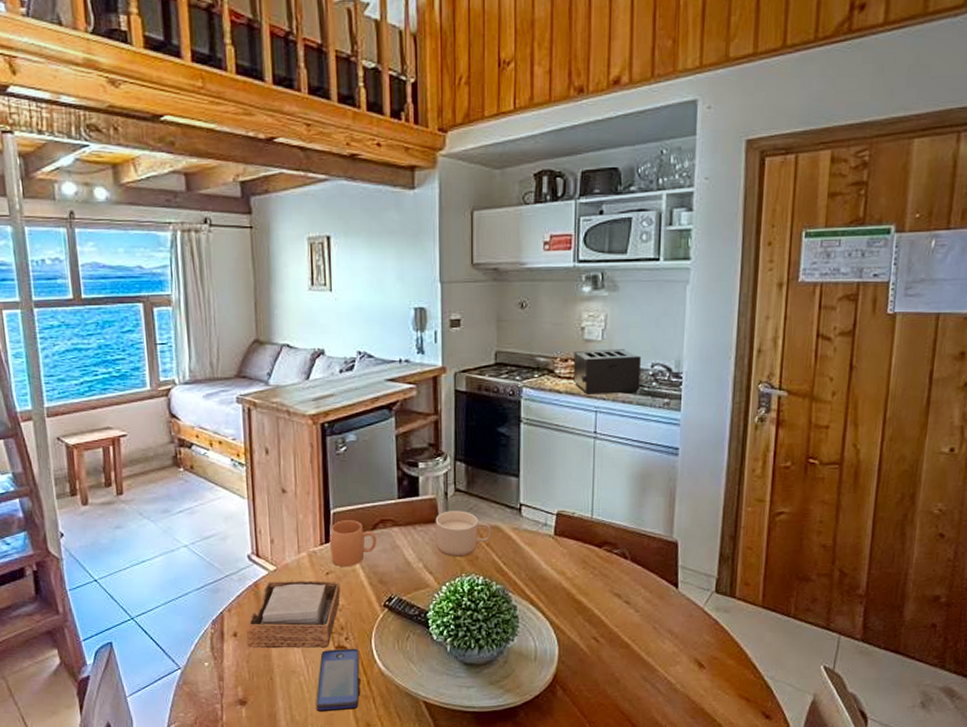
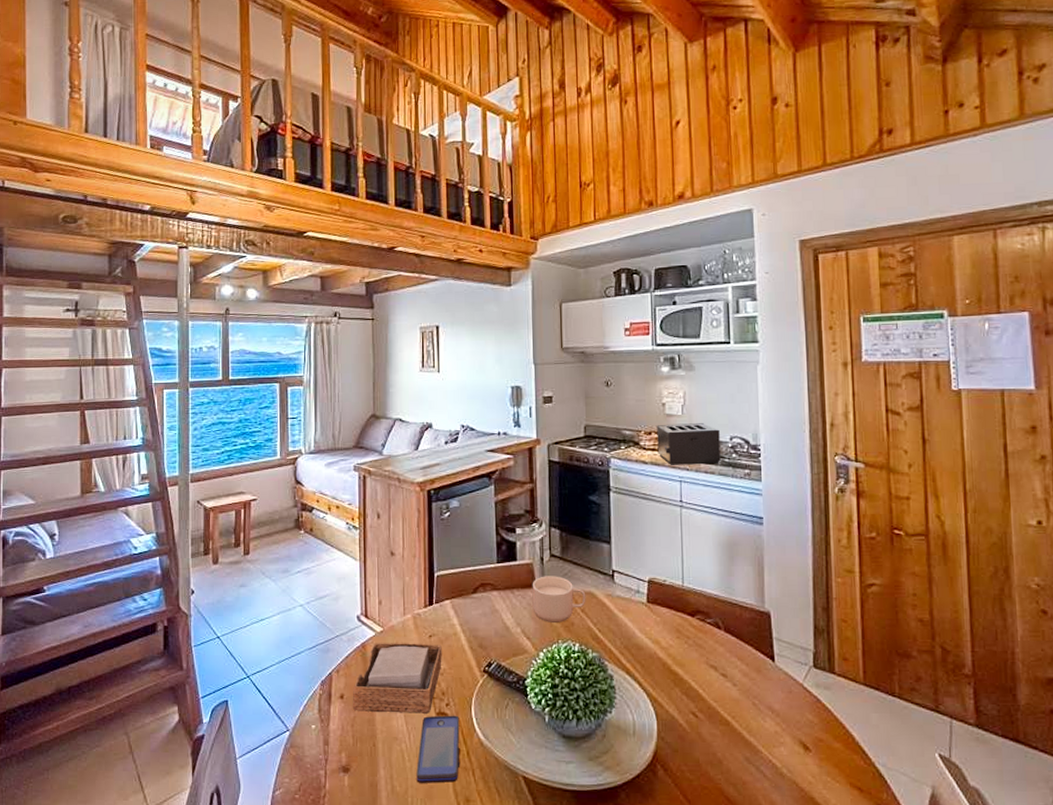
mug: present [330,520,376,567] -> none [433,583,477,630]

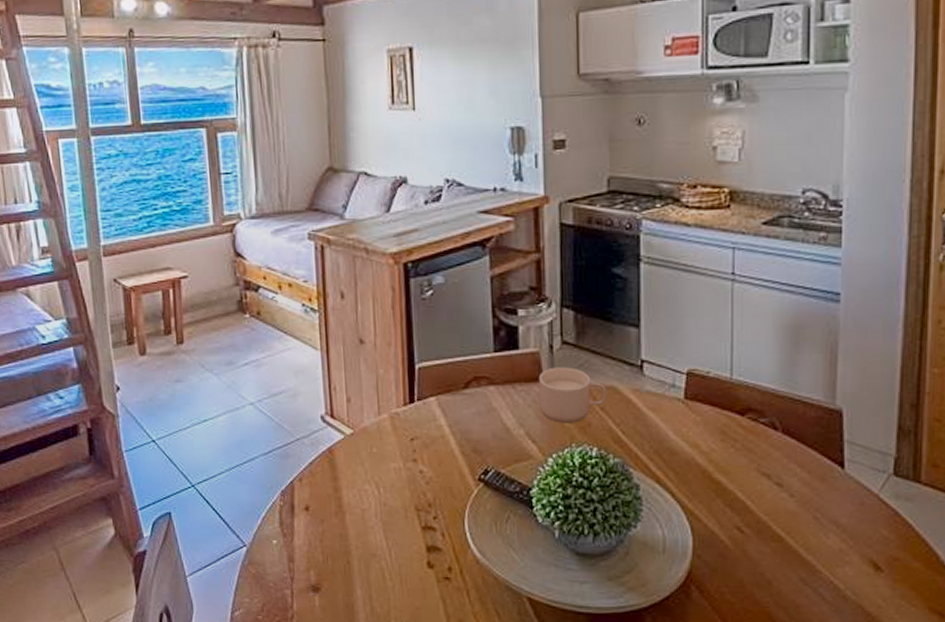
napkin holder: present [352,643,442,714] -> none [319,447,428,528]
mobile phone: present [416,715,461,783] -> none [399,529,452,605]
toaster: present [657,423,721,465] -> none [704,172,789,228]

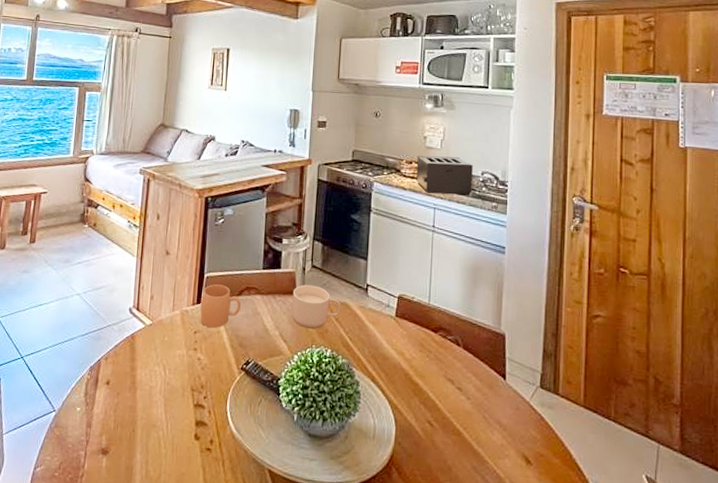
mug: none [415,377,469,432] -> present [200,284,241,328]
toaster: none [704,172,789,228] -> present [416,156,473,195]

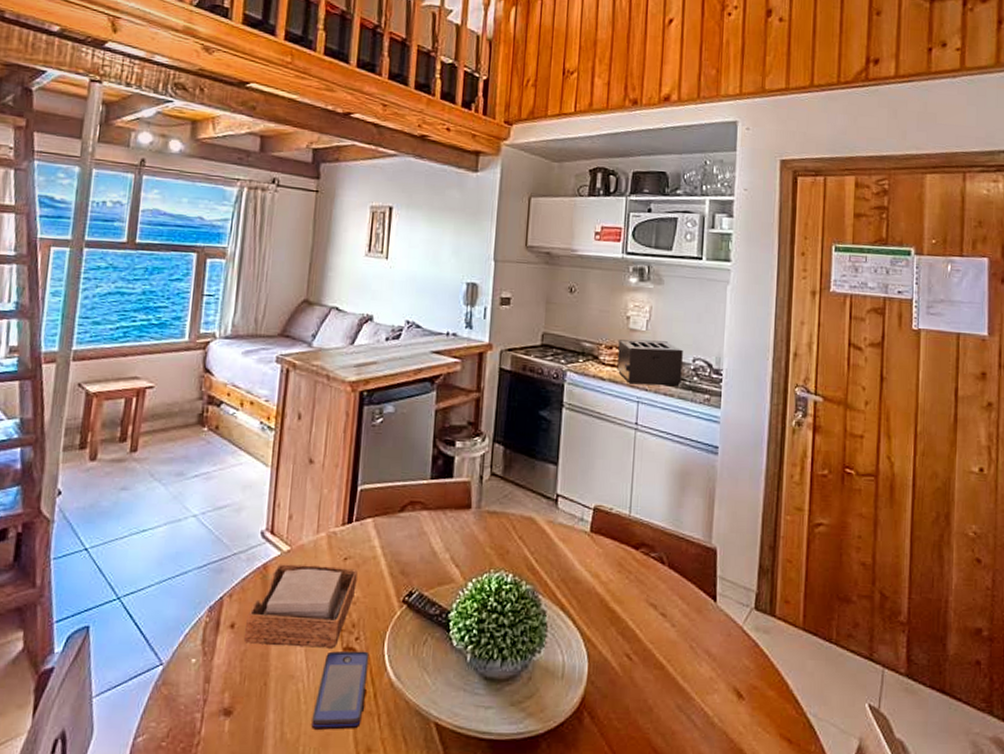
napkin holder: none [116,335,205,405] -> present [243,564,358,648]
mobile phone: none [170,407,215,471] -> present [311,650,370,730]
mug: present [200,284,241,328] -> none [352,499,403,552]
cup: present [291,284,341,329] -> none [465,496,526,550]

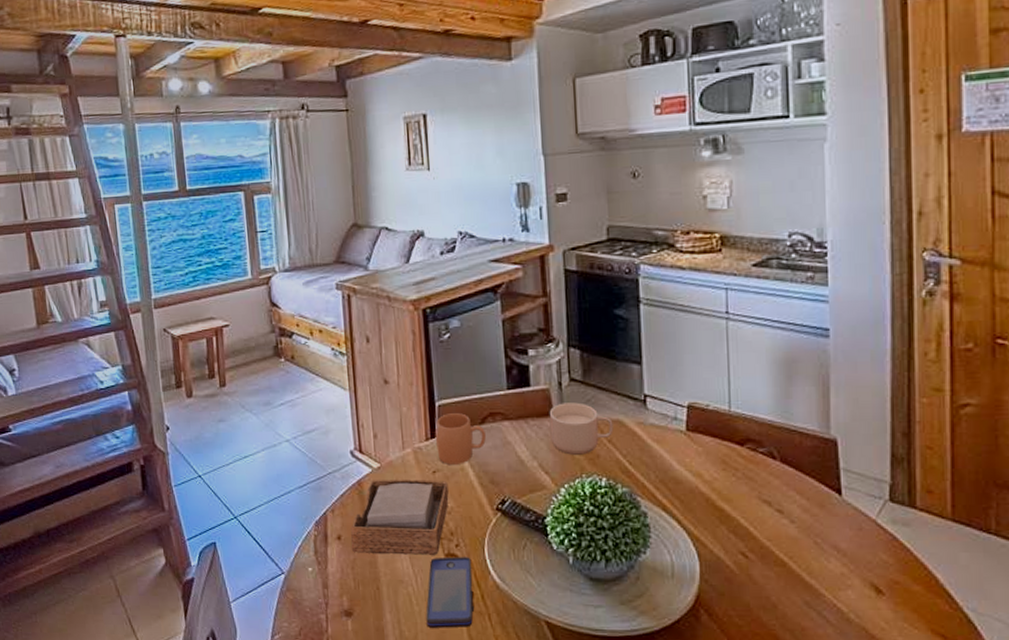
mug: none [352,499,403,552] -> present [435,413,486,464]
cup: none [465,496,526,550] -> present [549,402,614,455]
toaster: present [617,339,683,386] -> none [696,218,777,270]

